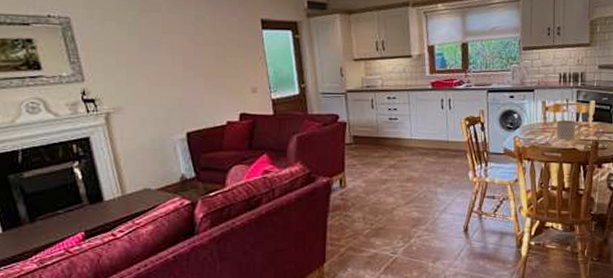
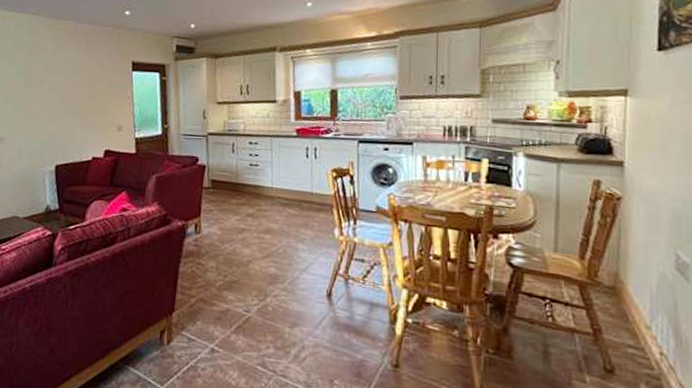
mug: present [556,120,581,141] -> none [439,179,470,204]

